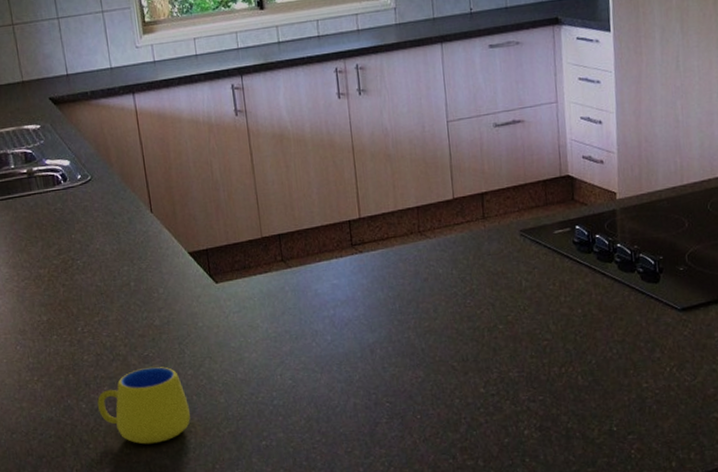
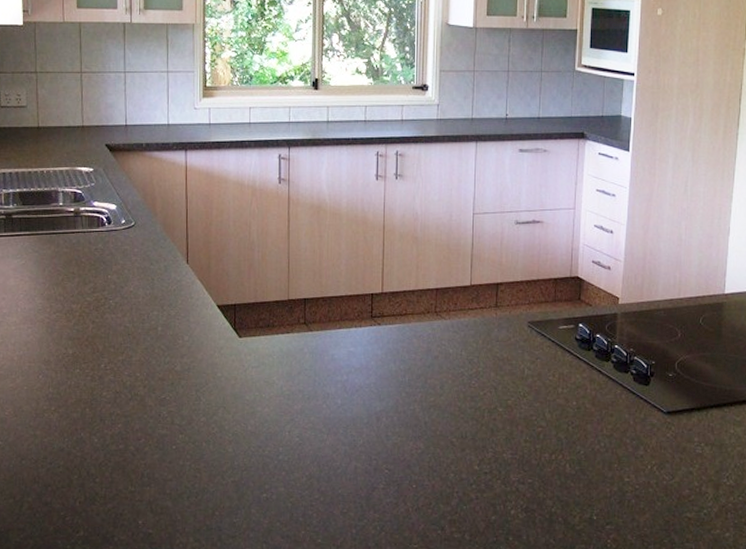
mug: present [97,366,191,445] -> none [110,410,197,485]

